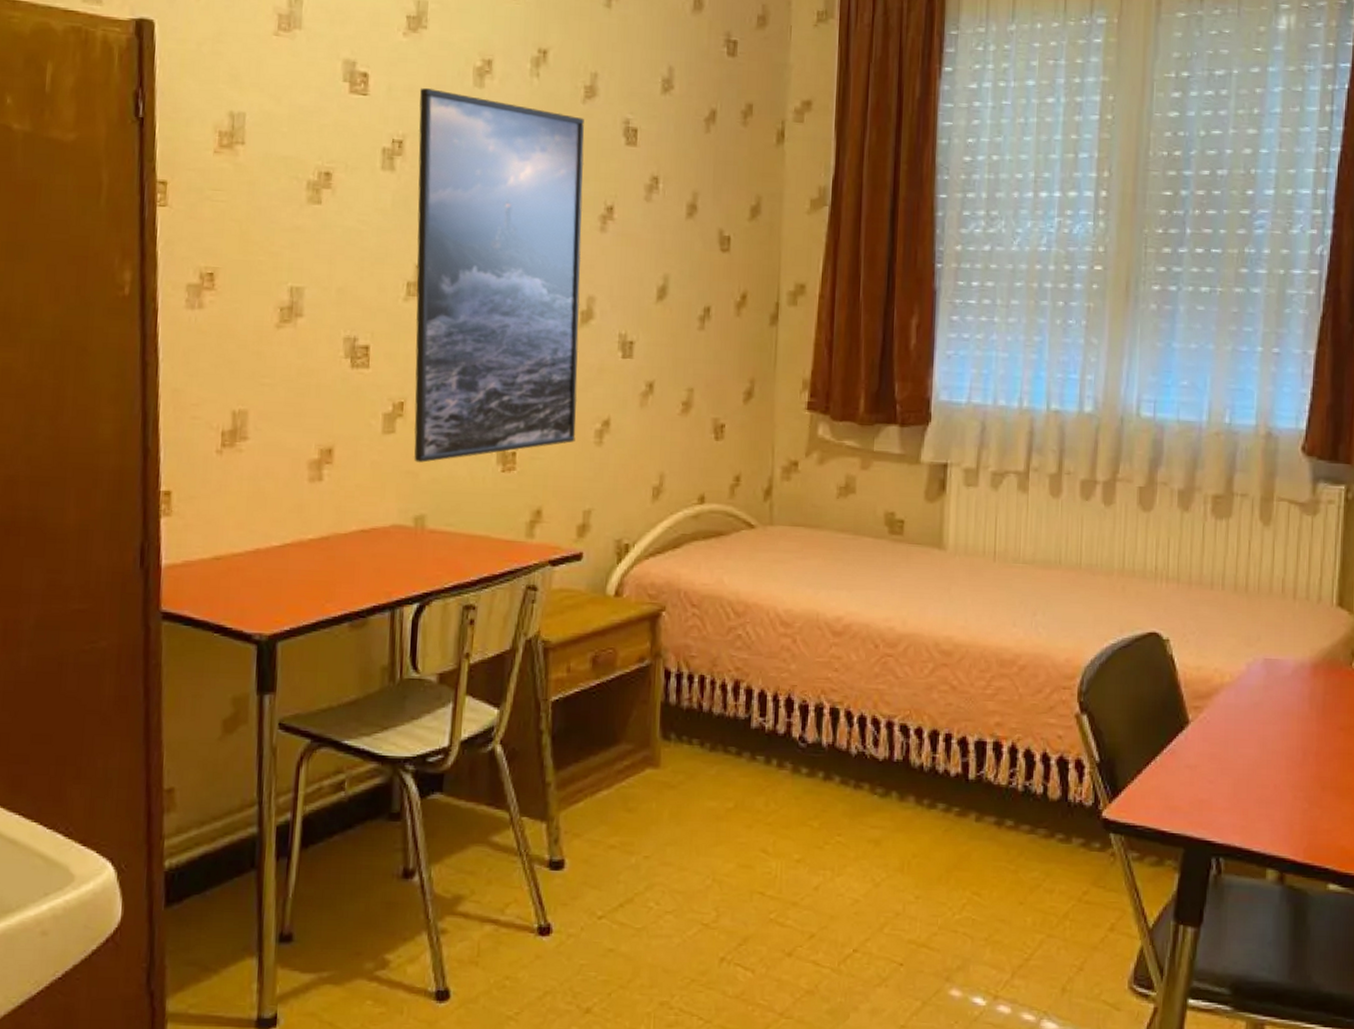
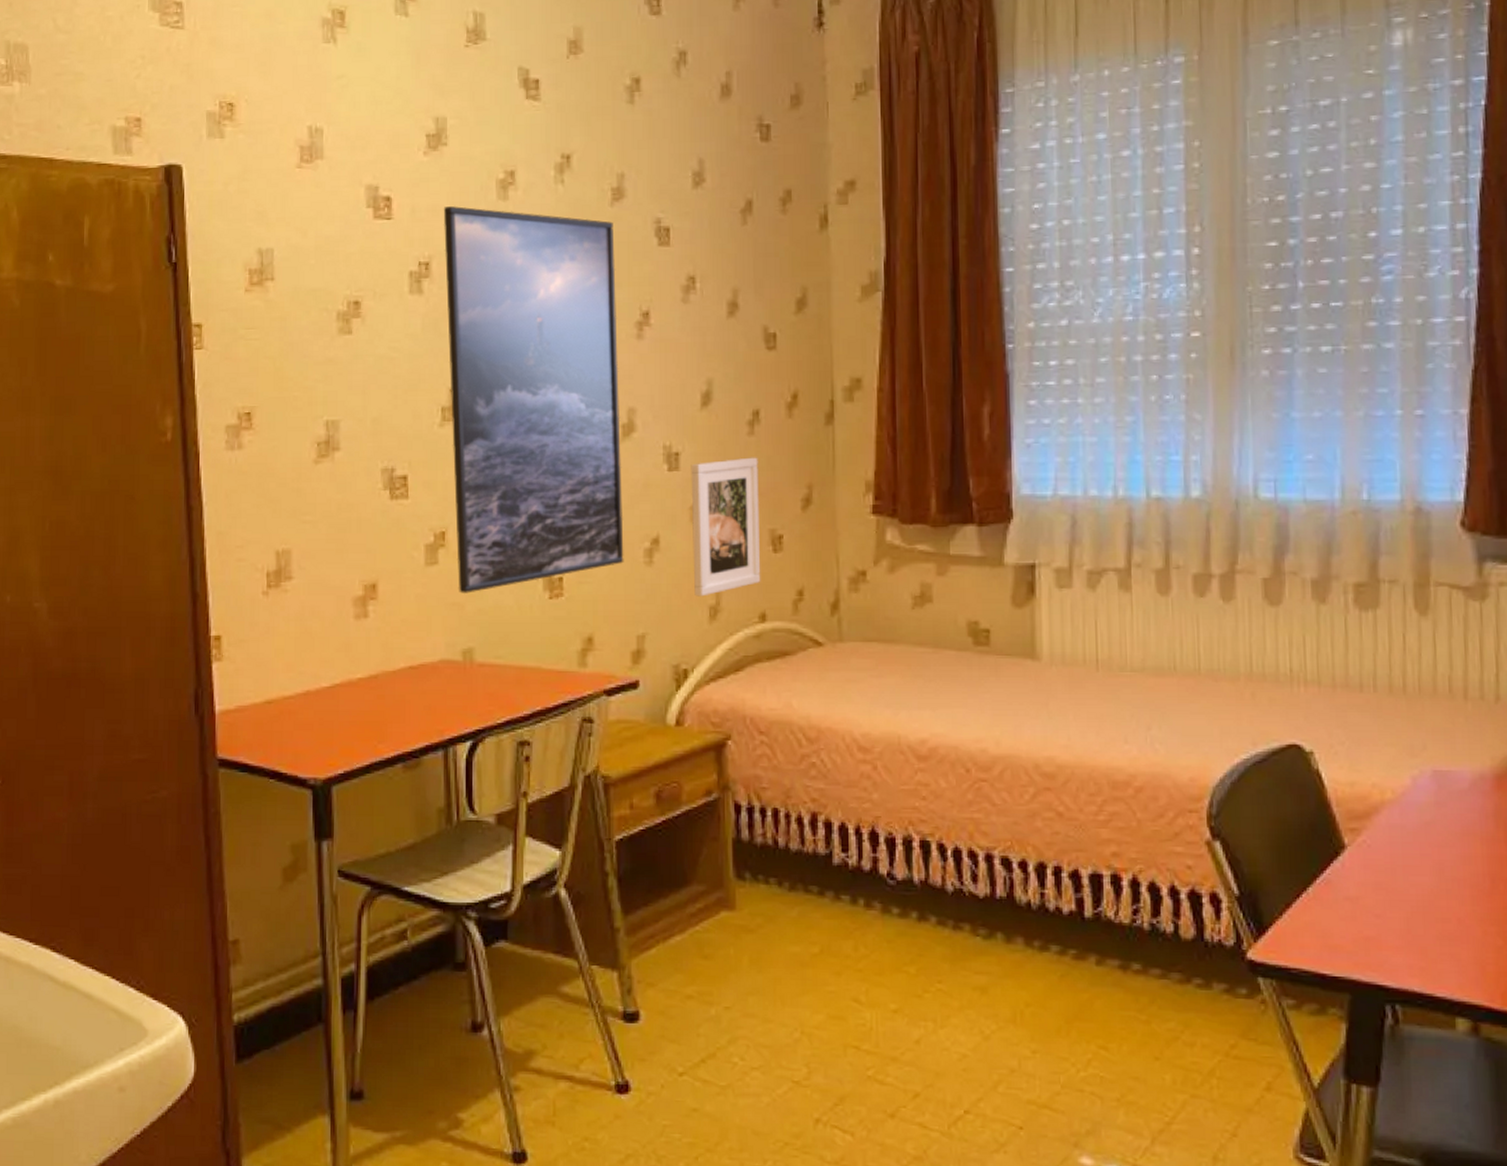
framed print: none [640,350,707,477] -> present [691,457,761,597]

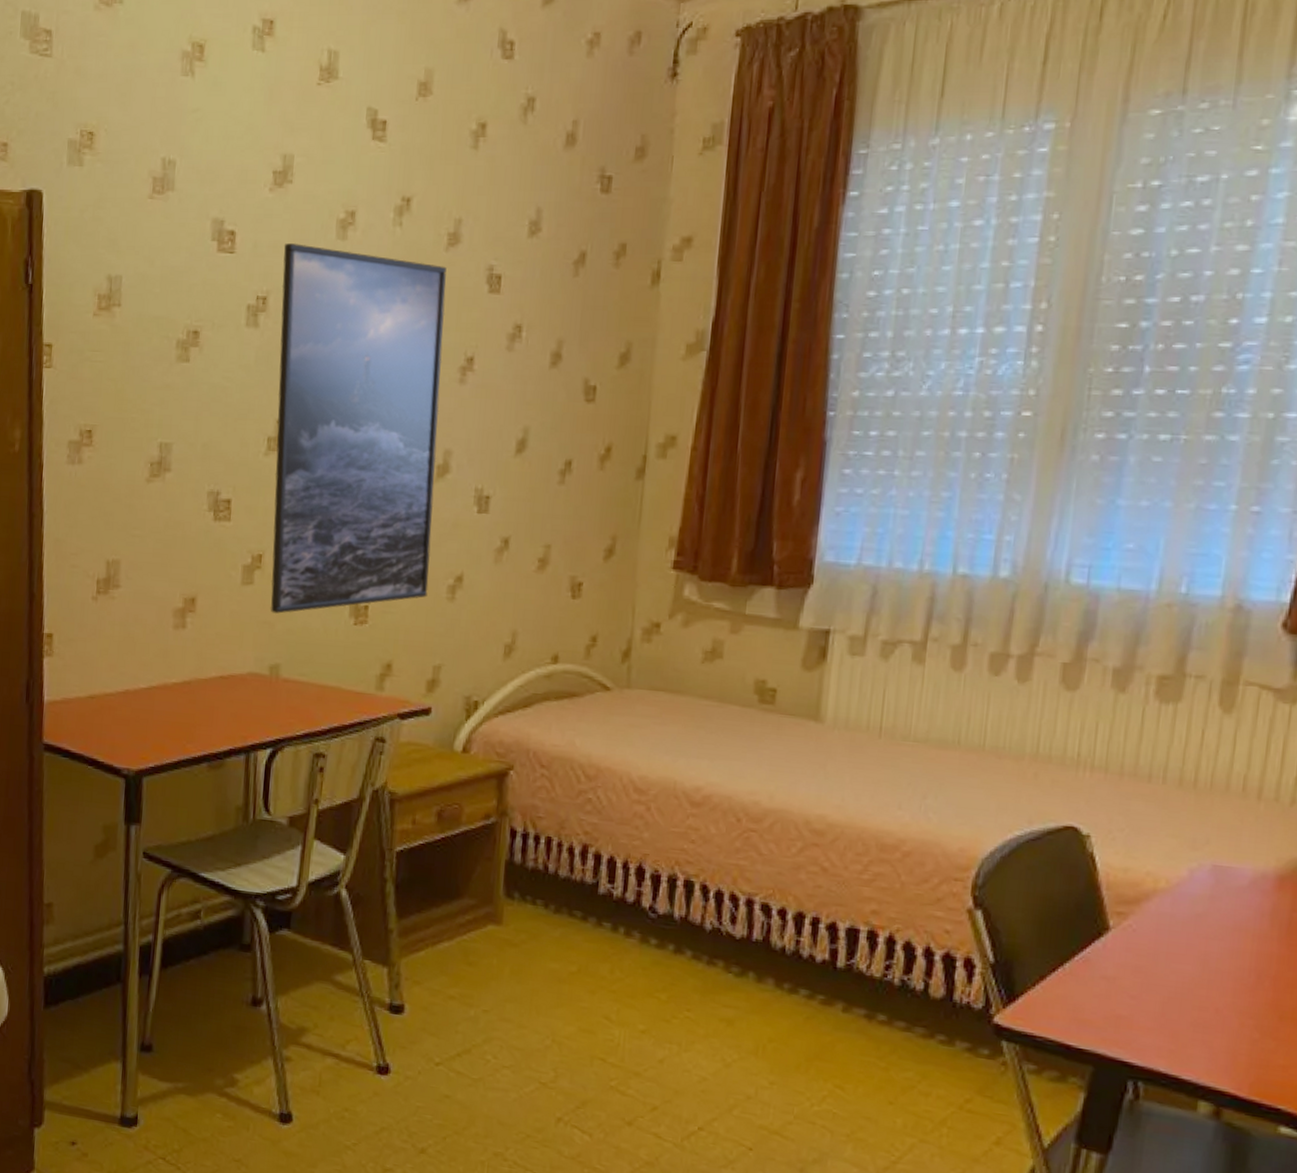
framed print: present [691,457,761,597] -> none [492,505,566,635]

